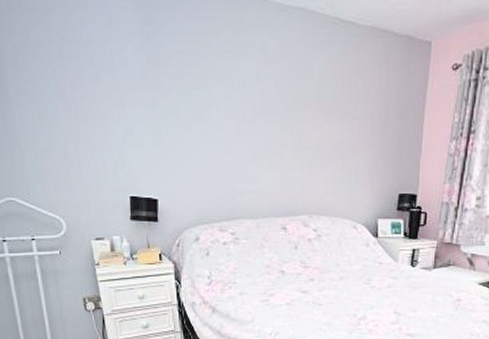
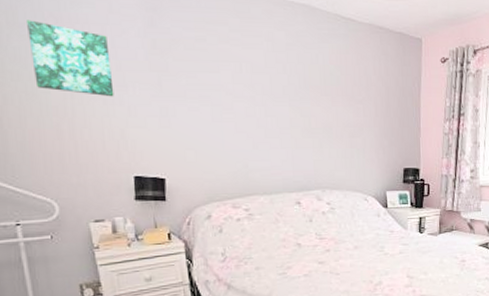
wall art: none [38,40,113,117] -> present [27,20,114,97]

